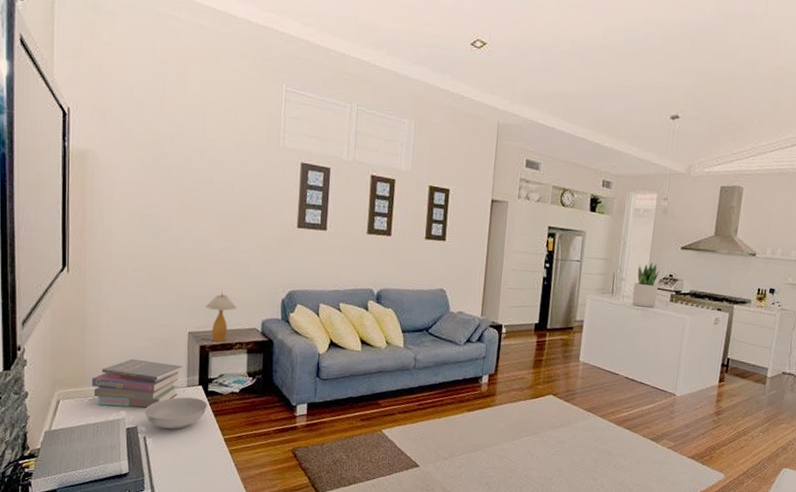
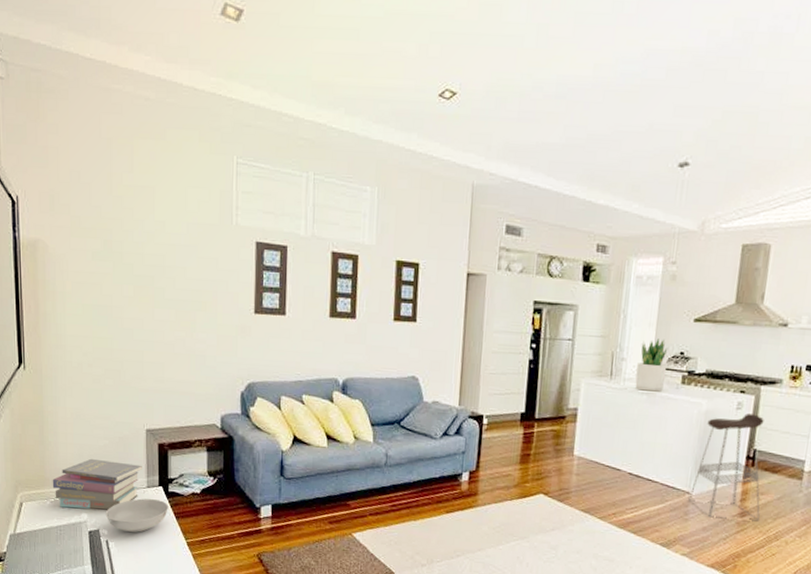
table lamp: present [205,292,237,343] -> none [161,386,195,440]
bar stool: none [674,328,736,419] -> present [688,414,764,522]

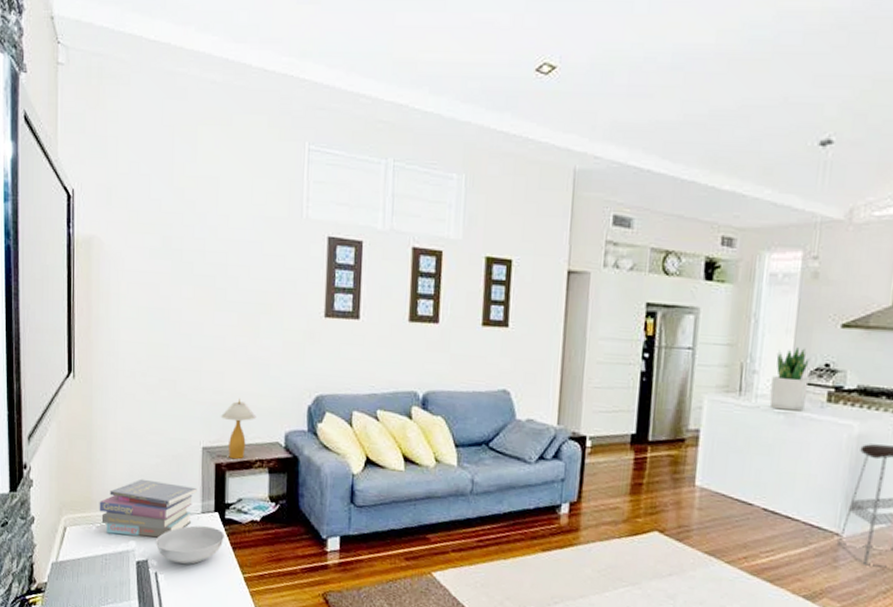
table lamp: none [161,386,195,440] -> present [220,398,257,460]

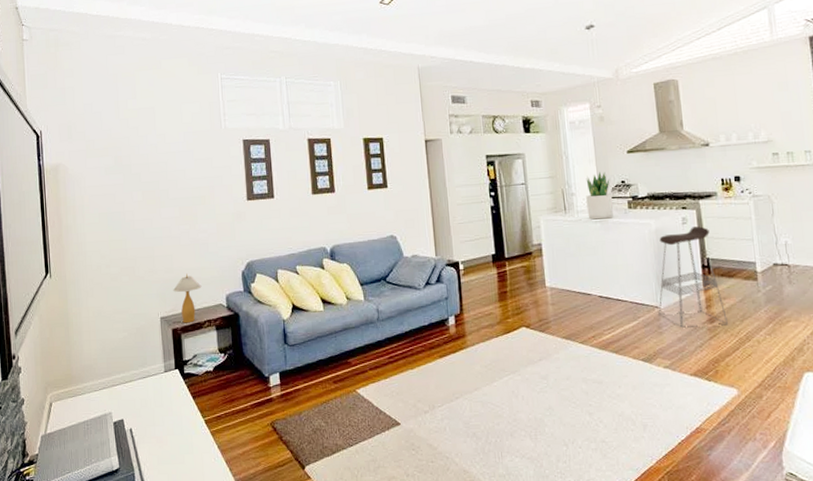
books: present [99,479,197,538] -> none [78,351,159,402]
bowl: present [155,525,226,565] -> none [128,382,186,419]

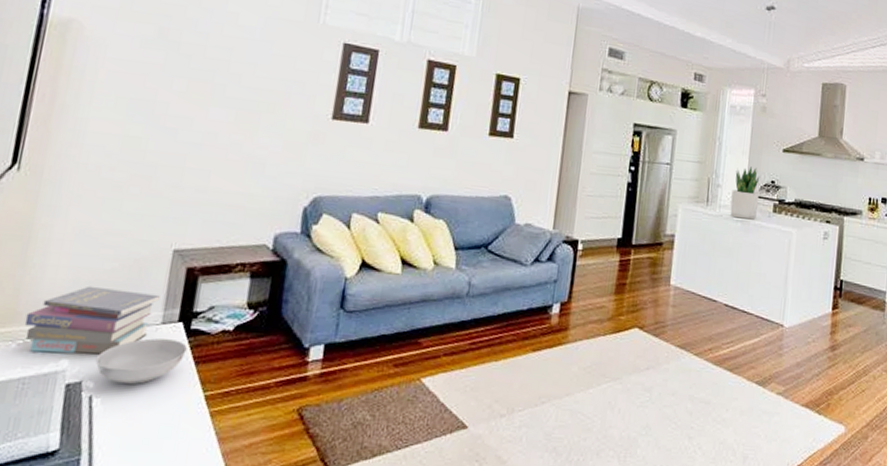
books: none [78,351,159,402] -> present [24,286,160,355]
bowl: none [128,382,186,419] -> present [95,338,188,385]
table lamp: present [172,273,202,324] -> none [200,198,244,264]
bar stool: present [658,226,728,328] -> none [782,244,849,356]

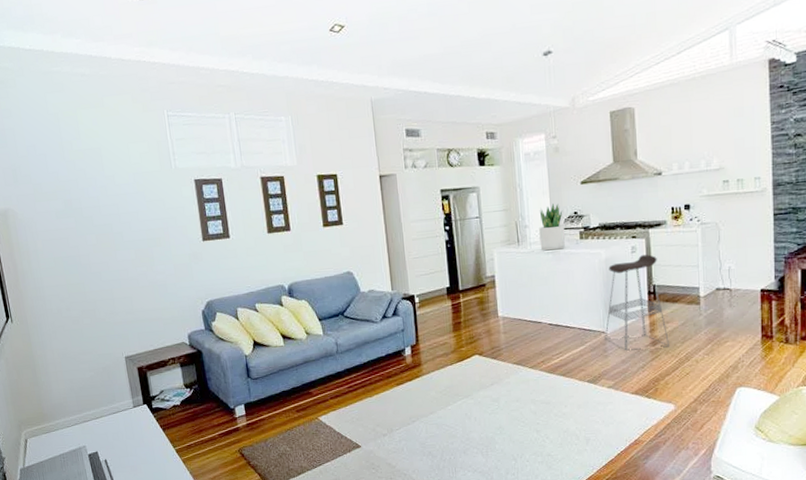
books: present [24,286,160,355] -> none [50,388,127,438]
bowl: present [95,338,188,385] -> none [100,416,156,450]
bar stool: none [782,244,849,356] -> present [605,254,669,351]

